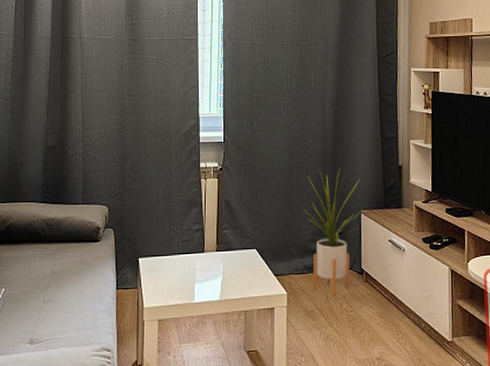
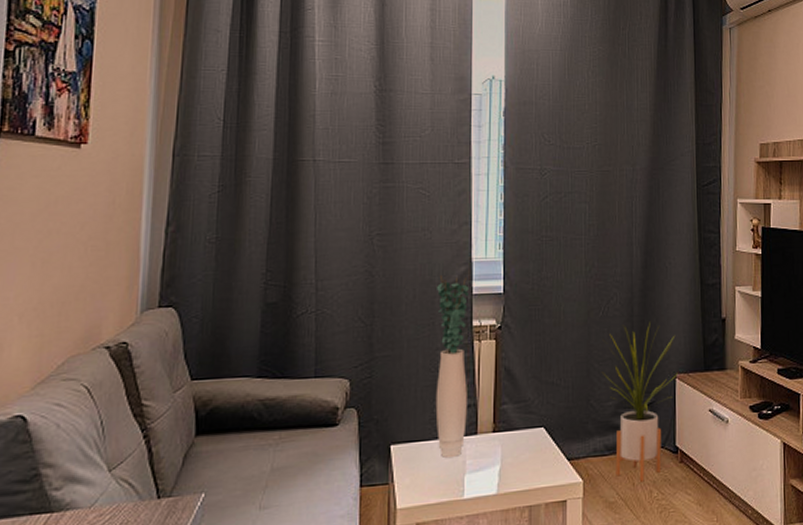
vase: none [172,127,198,271] -> present [435,275,470,459]

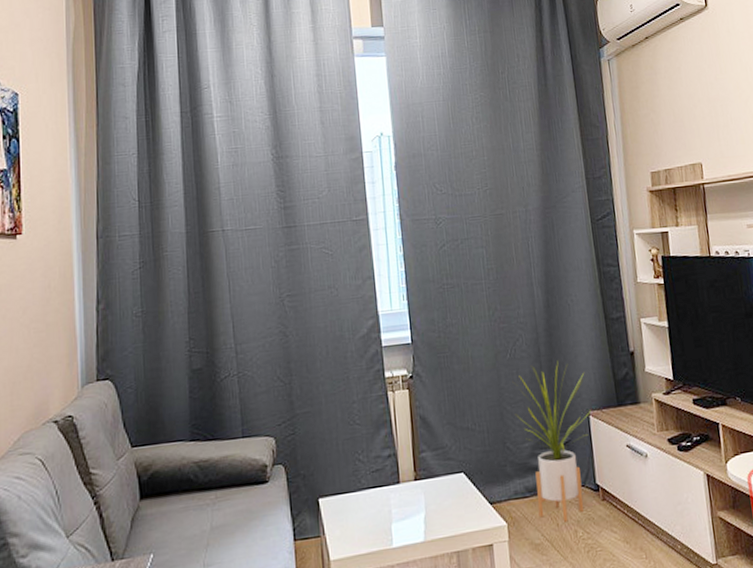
vase: present [435,275,470,459] -> none [348,330,389,509]

